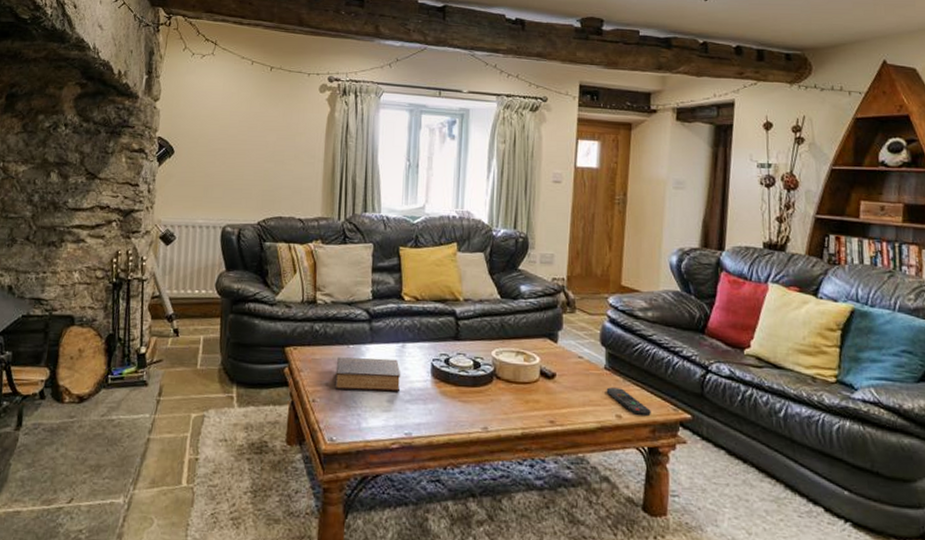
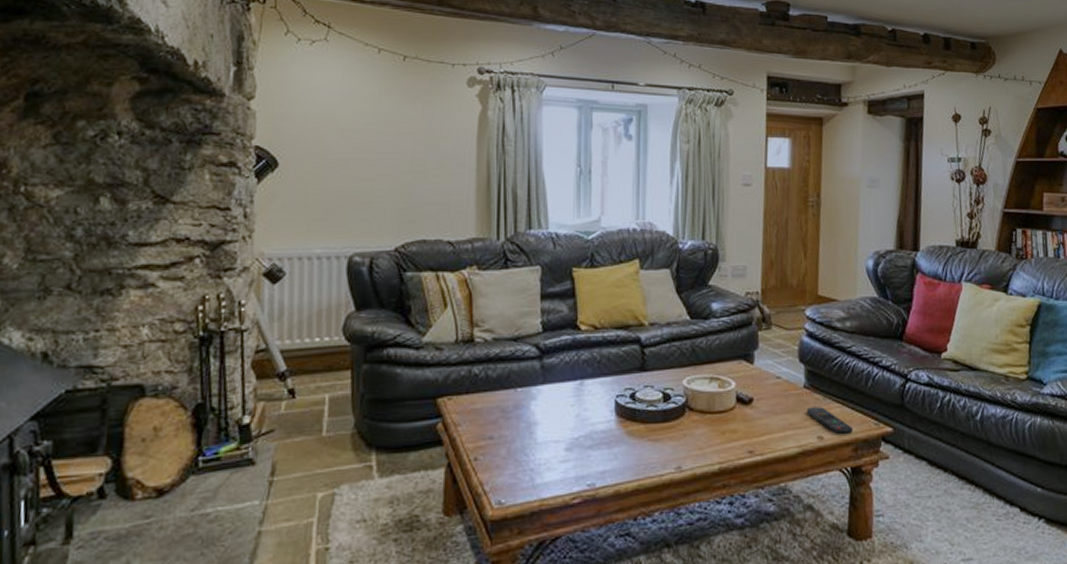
book: present [334,357,401,392] -> none [501,399,580,443]

